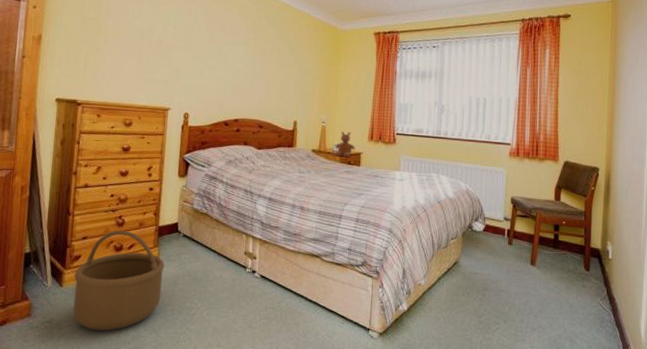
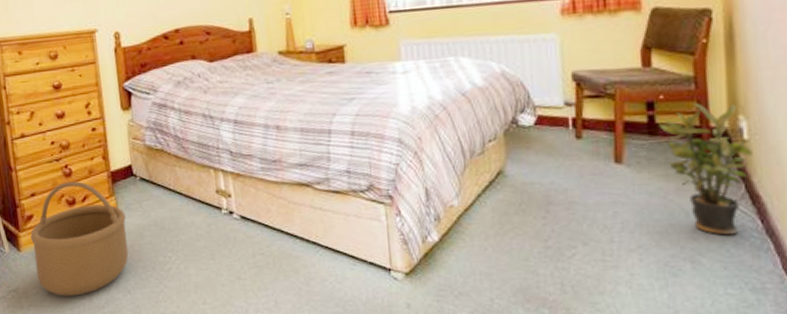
teddy bear: present [335,131,356,158] -> none [308,20,336,57]
potted plant: none [560,229,613,324] -> present [659,102,752,236]

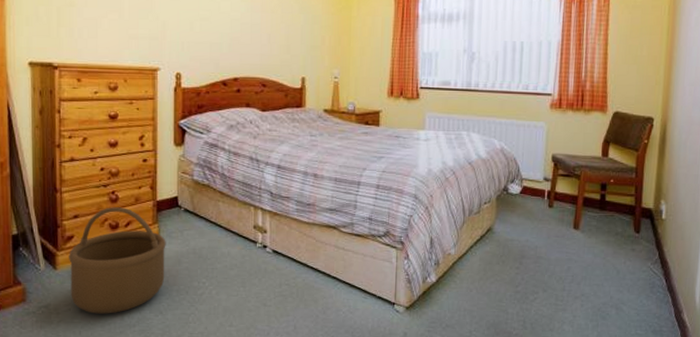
potted plant: present [659,102,752,236] -> none [607,187,667,290]

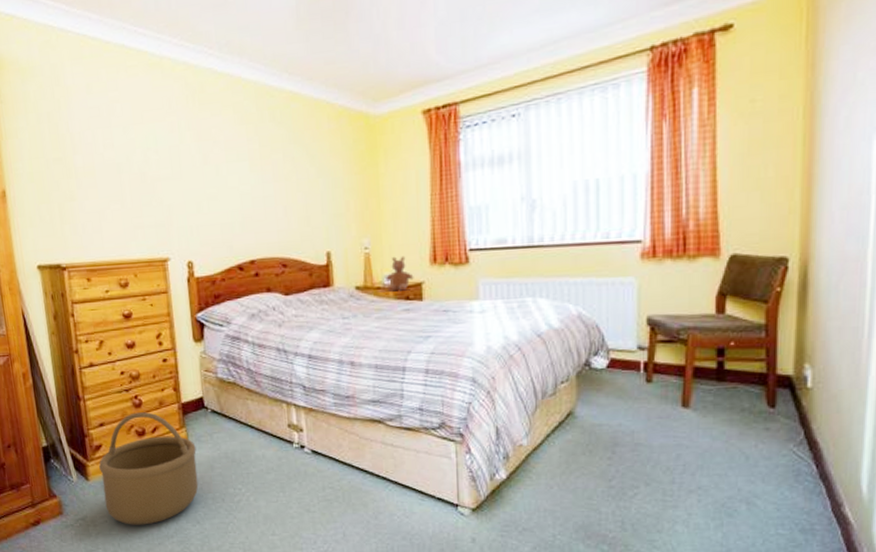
teddy bear: none [350,87,374,118] -> present [386,255,414,293]

